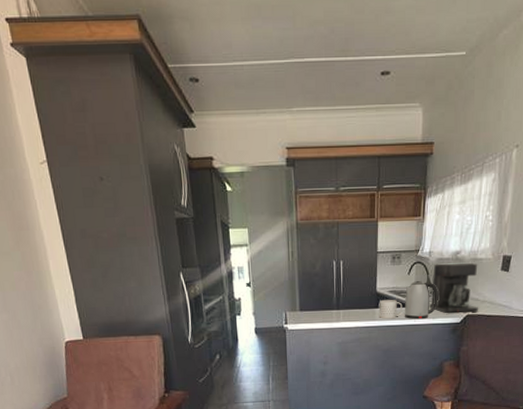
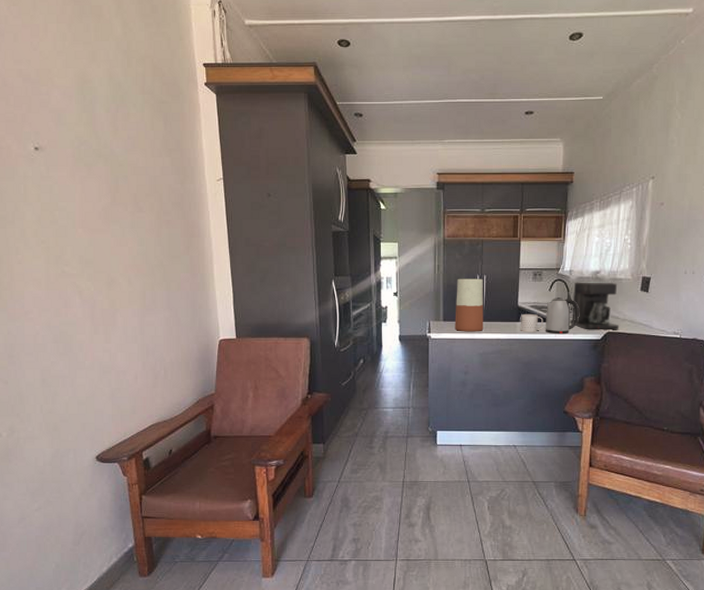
vase: none [311,264,342,322] -> present [455,278,484,332]

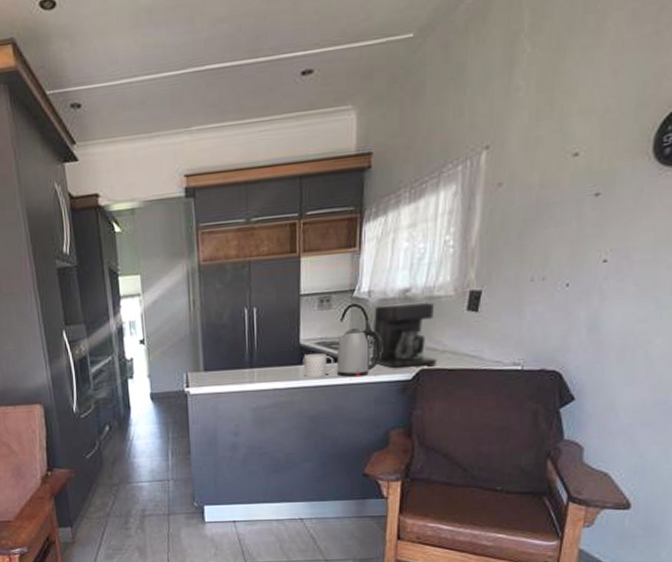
vase: present [455,278,484,332] -> none [218,312,256,384]

